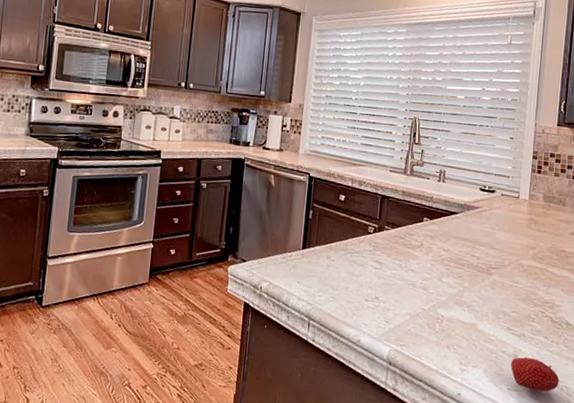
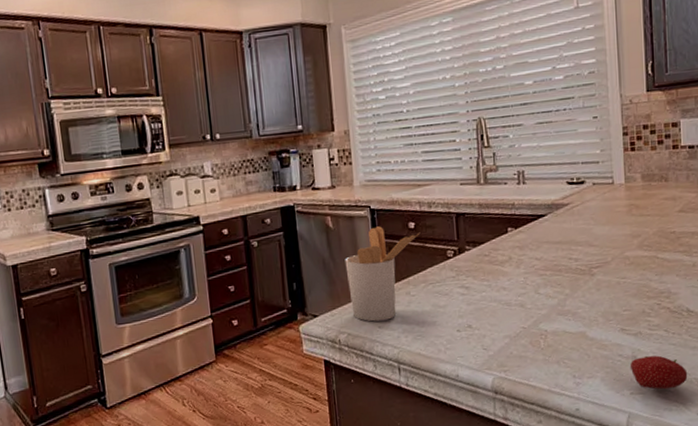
utensil holder: none [277,192,349,278] -> present [345,226,420,322]

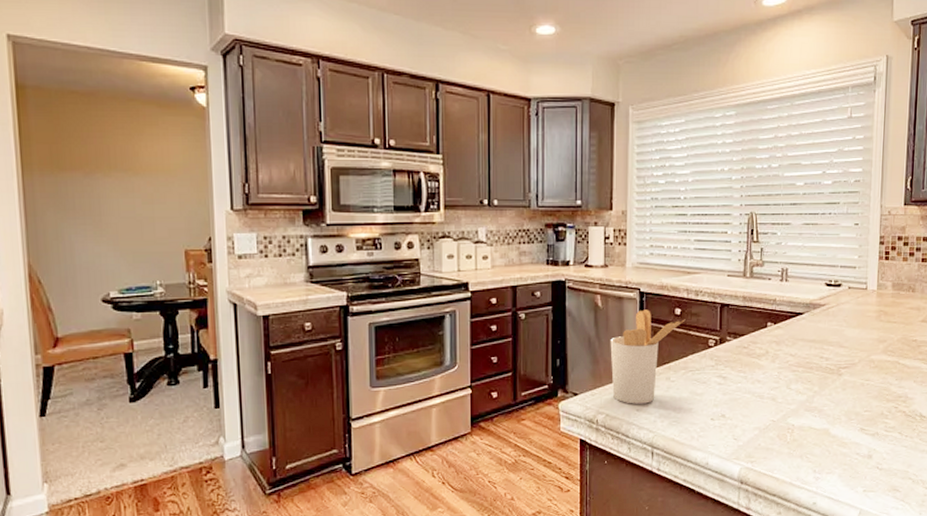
fruit: present [630,355,688,390] -> none [865,455,915,489]

